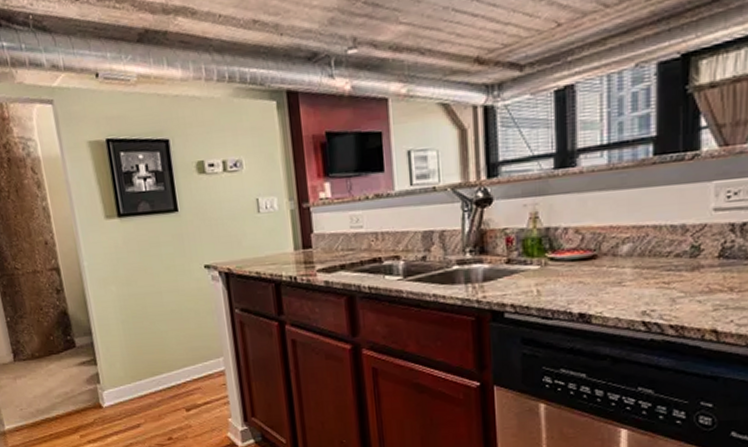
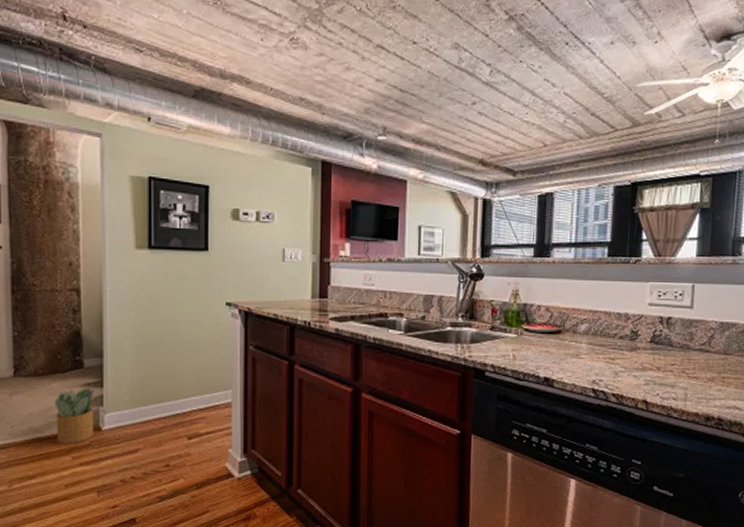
potted plant: none [54,366,96,423] -> present [54,388,94,444]

